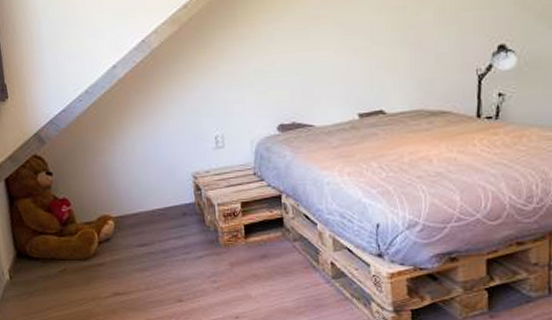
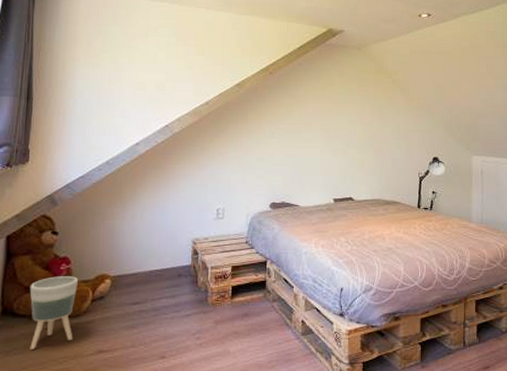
planter: none [37,218,88,291] -> present [29,276,78,349]

